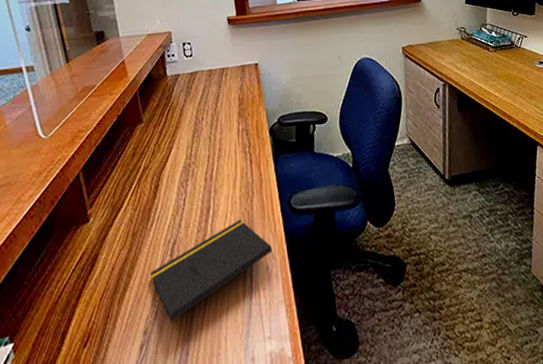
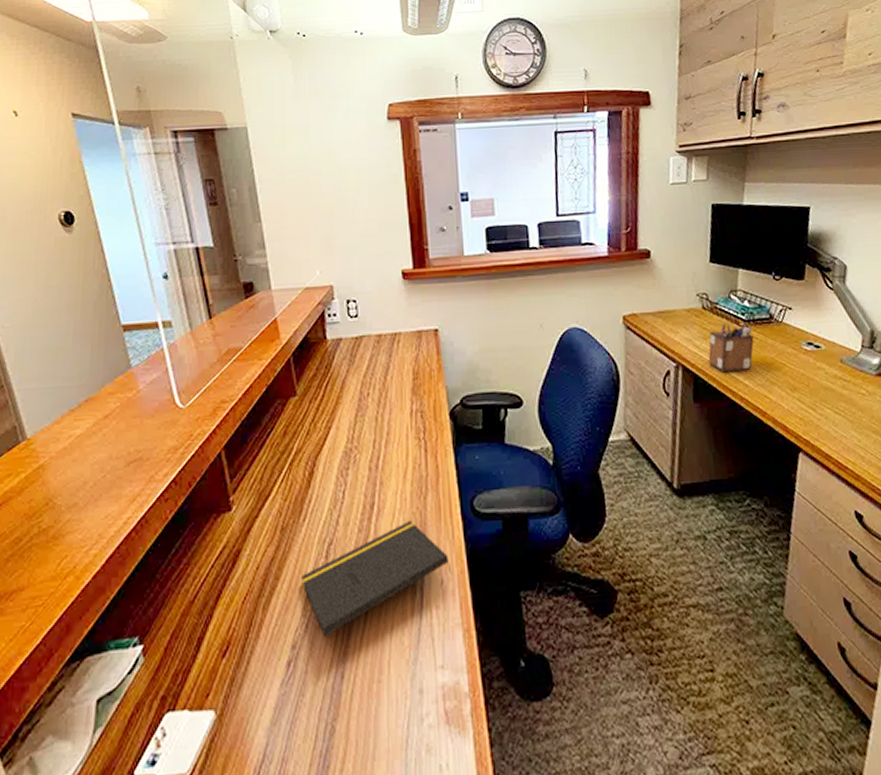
desk organizer: none [467,49,501,88] -> present [708,323,754,373]

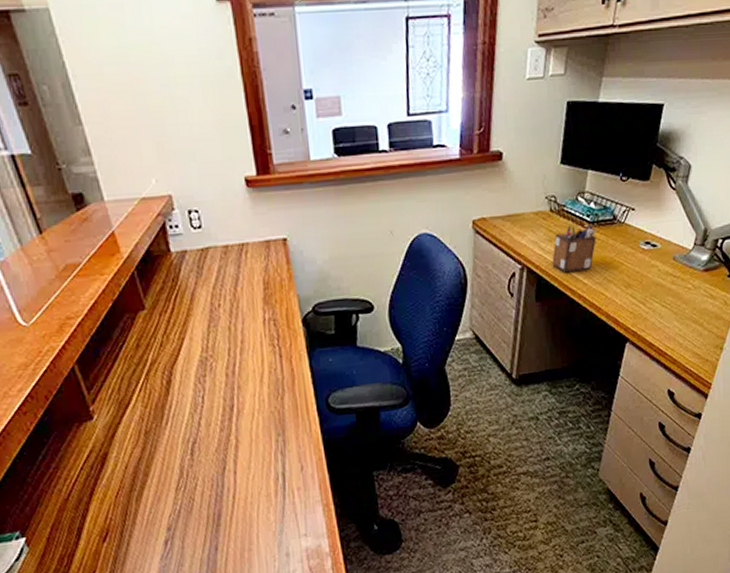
notepad: present [301,520,452,637] -> none [169,418,311,519]

